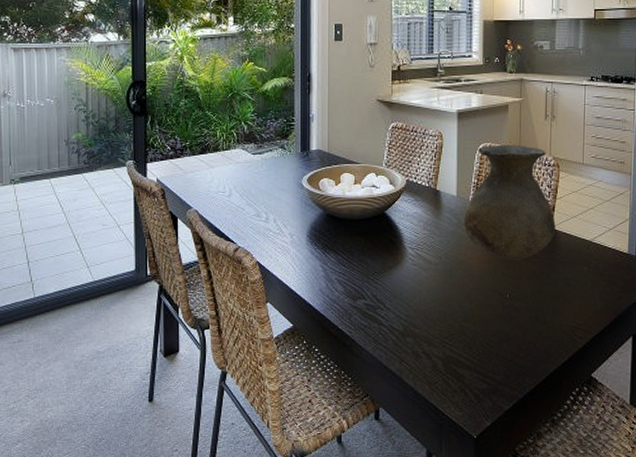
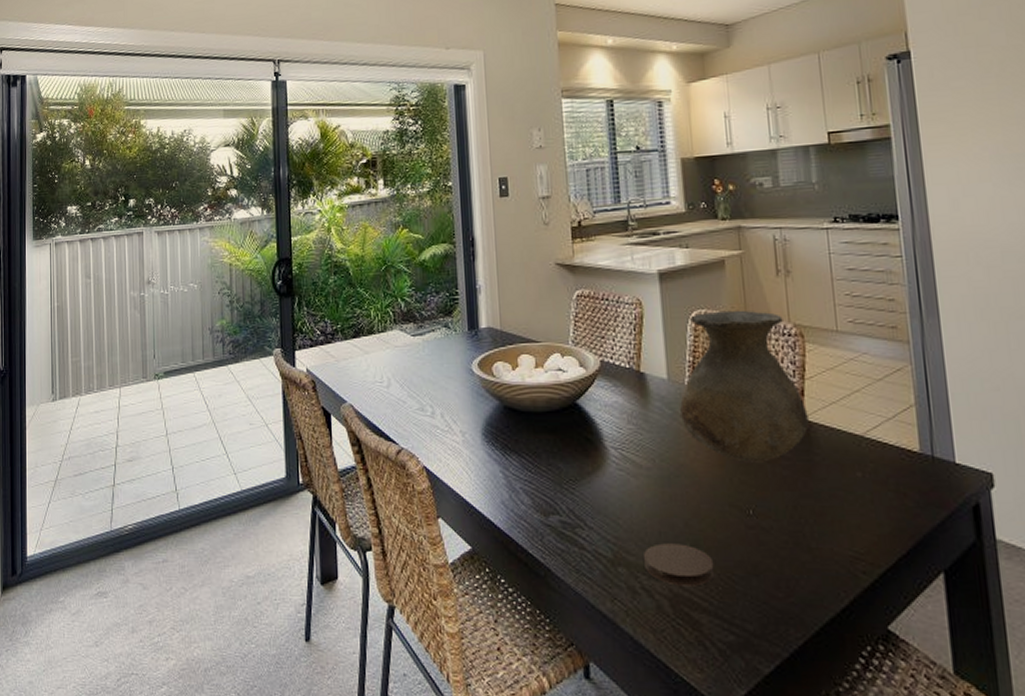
coaster: none [426,320,477,351] -> present [643,543,715,587]

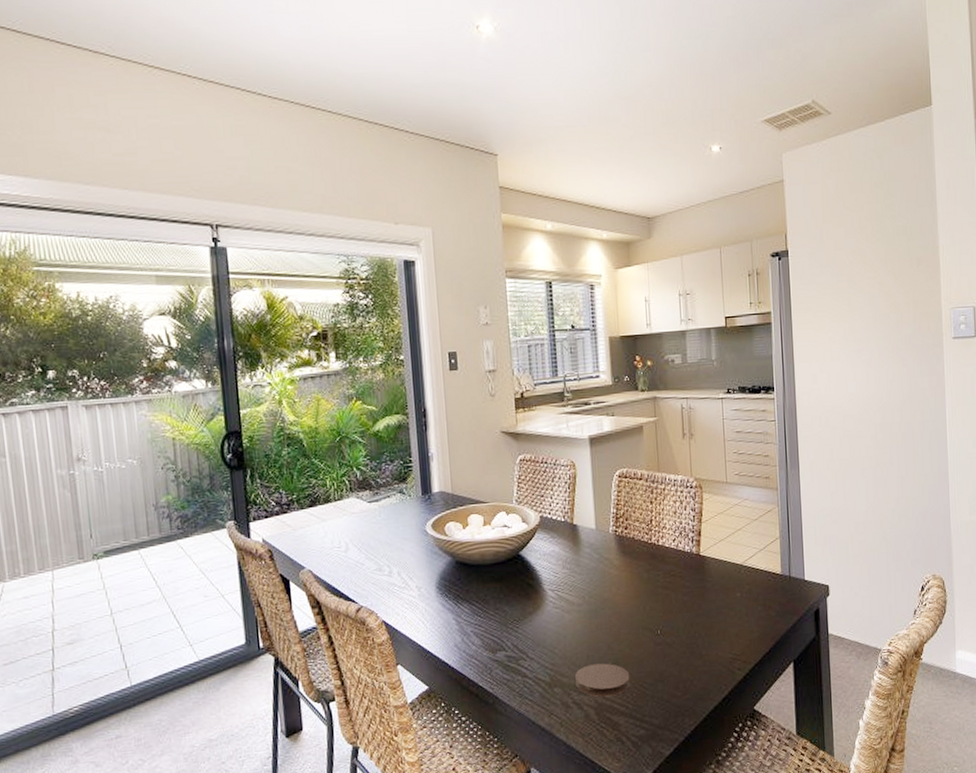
vase: present [680,310,809,462] -> none [605,468,704,593]

